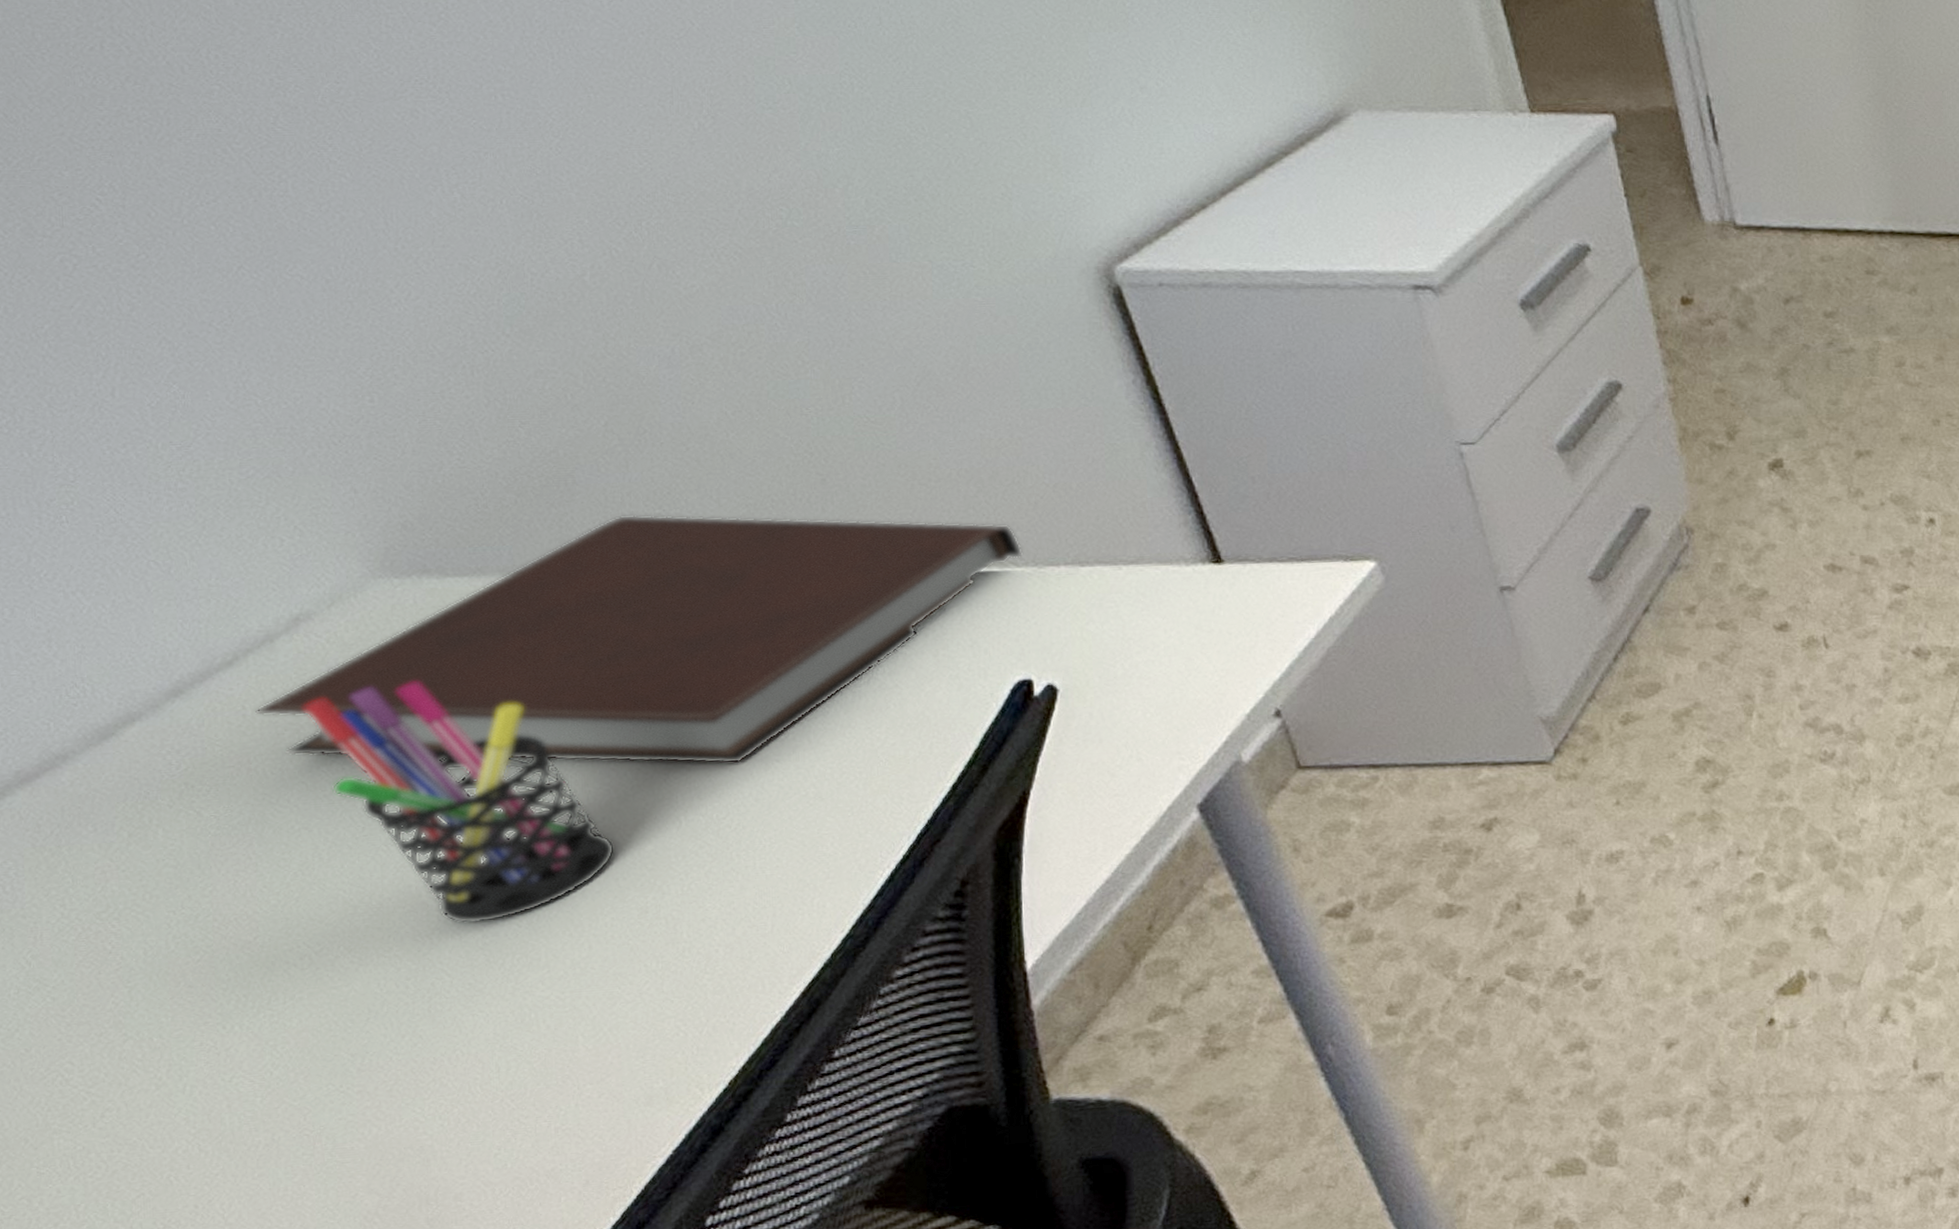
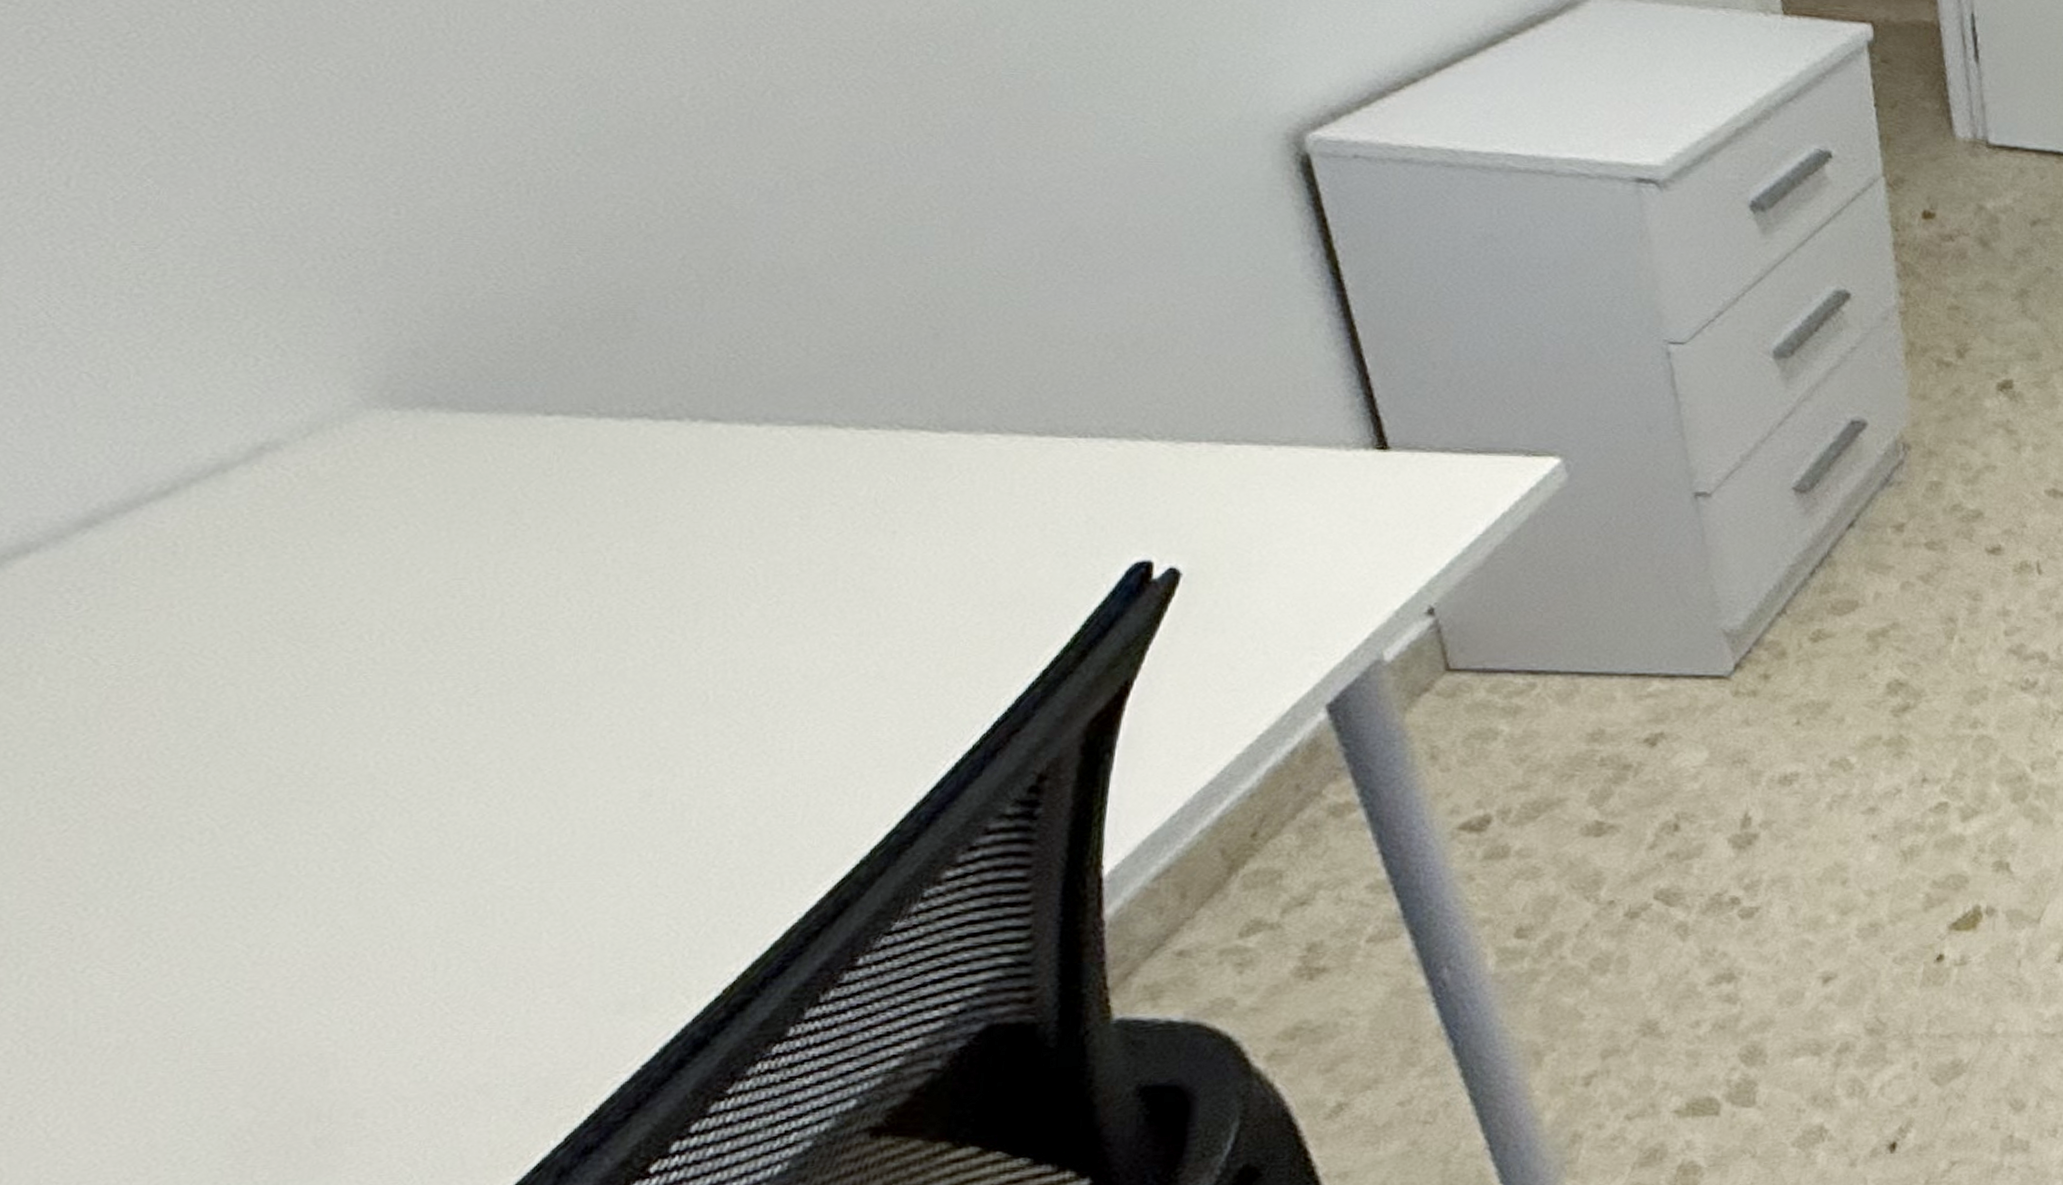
notebook: present [255,514,1023,765] -> none [189,357,1160,636]
pen holder: present [302,681,616,924] -> none [251,526,623,801]

